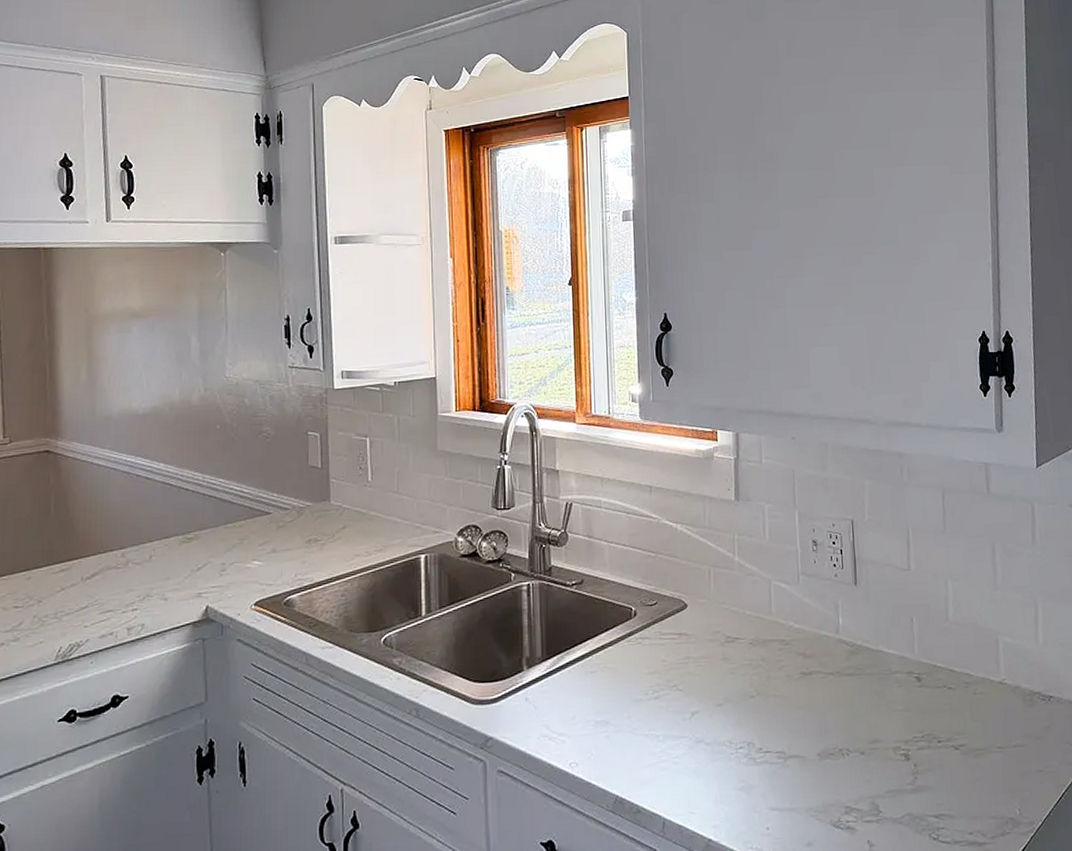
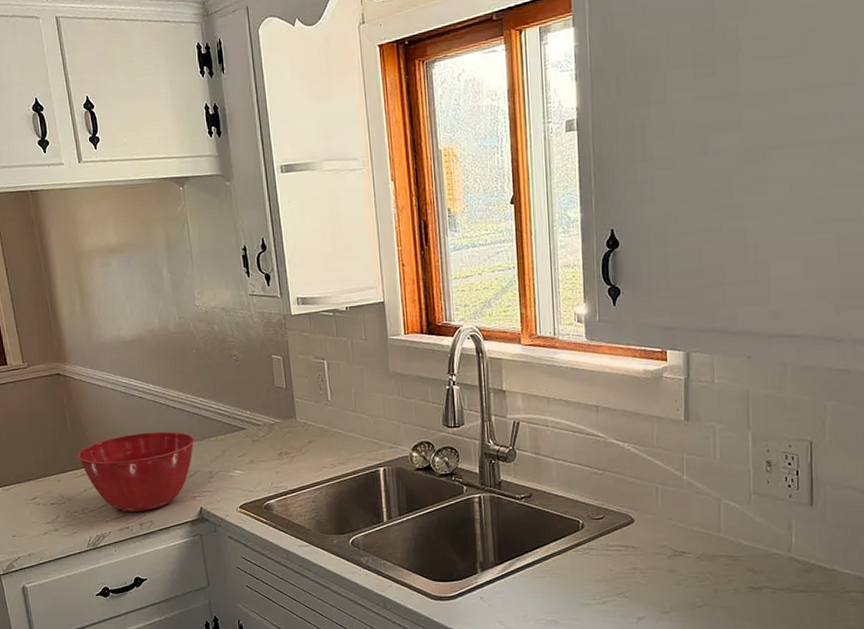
mixing bowl: none [57,517,208,615] -> present [77,431,195,513]

